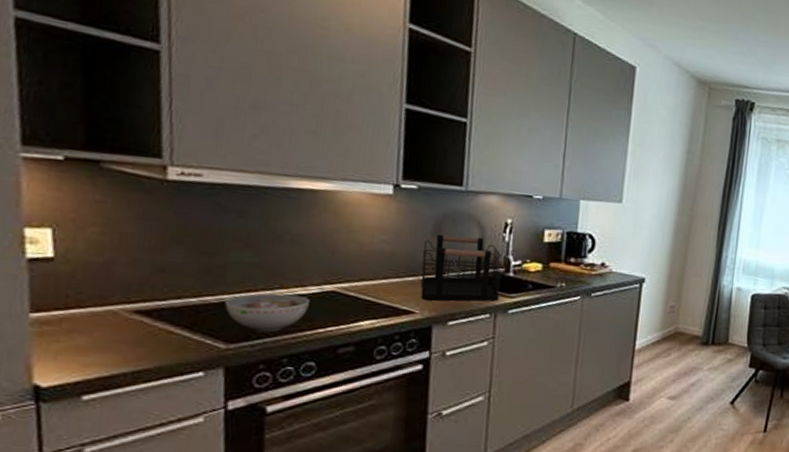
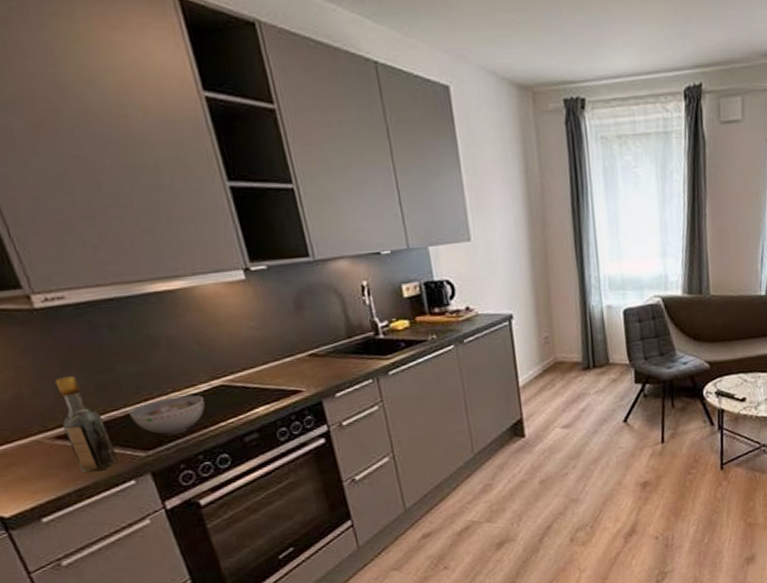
bottle: none [147,251,195,356] -> present [54,376,119,473]
dish rack: present [421,234,503,302] -> none [289,305,377,377]

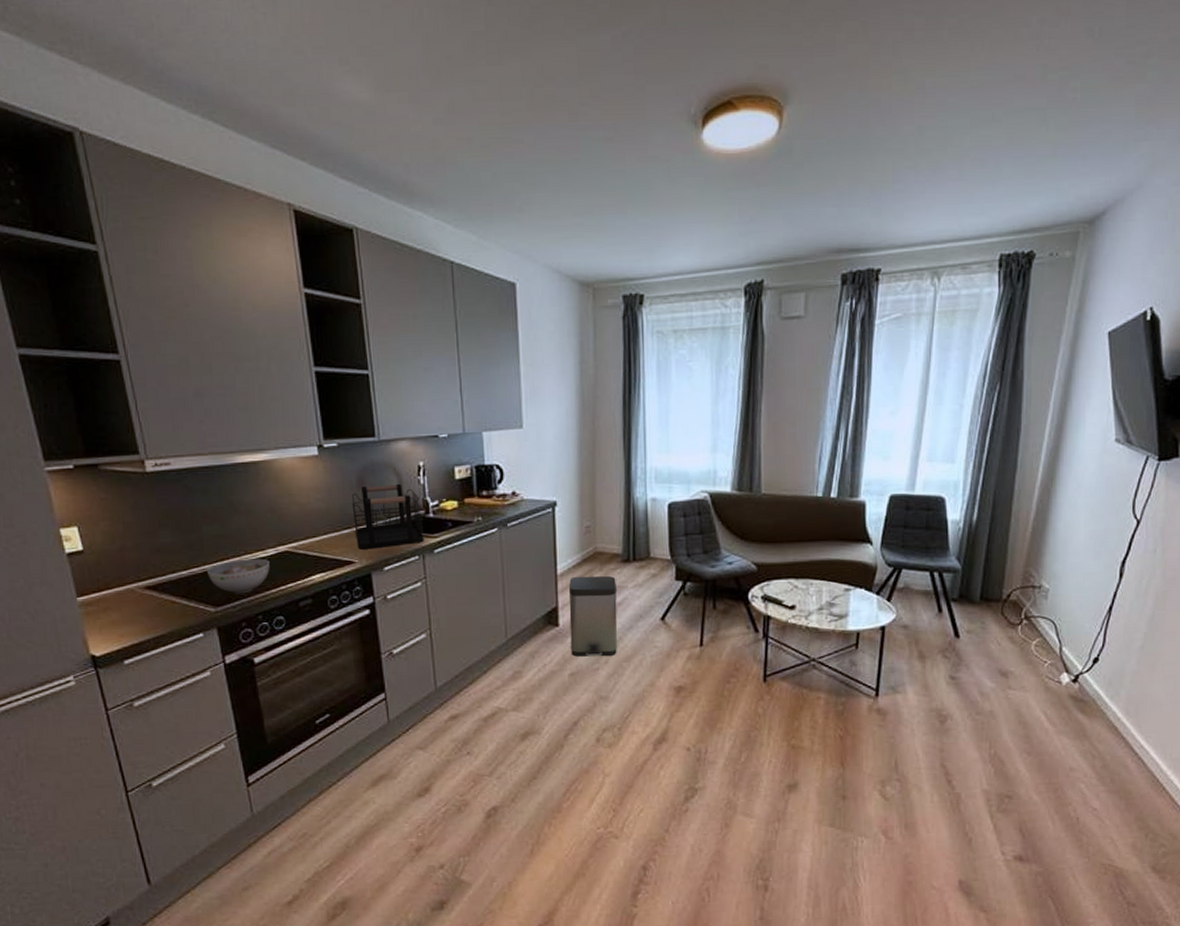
bottle: present [54,376,119,473] -> none [152,533,193,622]
dish rack: none [289,305,377,377] -> present [351,483,424,549]
pedal bin: none [531,384,584,465] -> present [568,575,618,657]

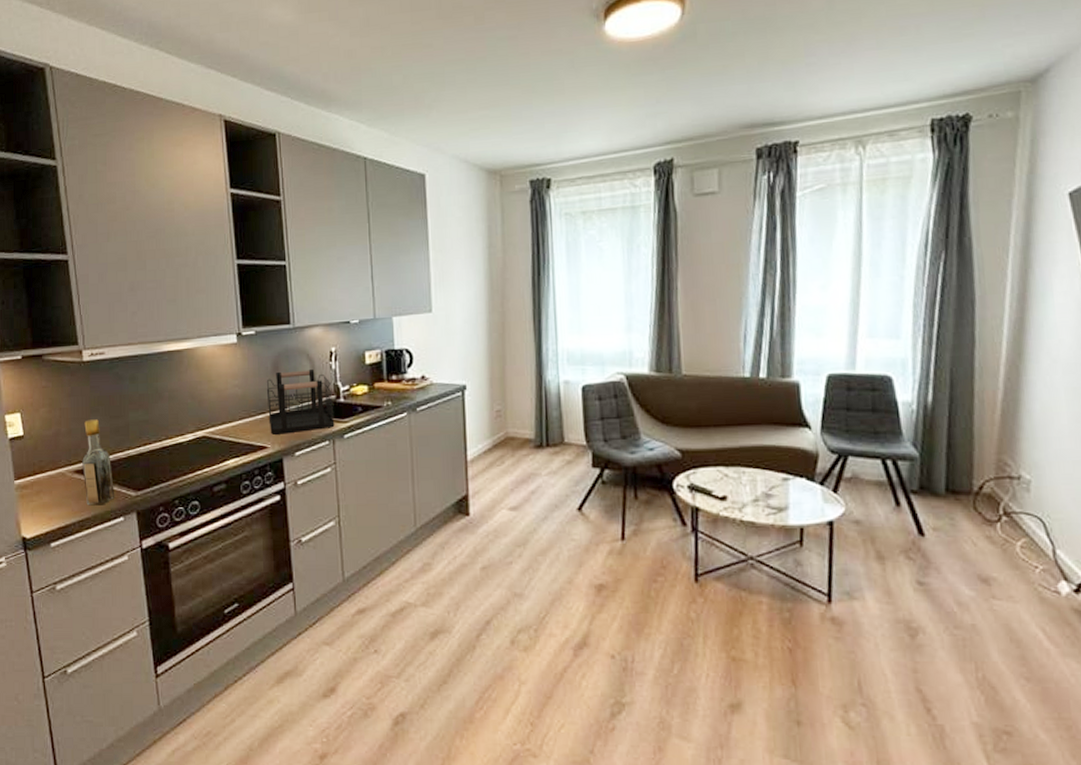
bottle: none [152,533,193,622] -> present [82,419,115,506]
bowl: present [207,558,270,594] -> none [131,443,188,479]
pedal bin: present [568,575,618,657] -> none [479,462,532,549]

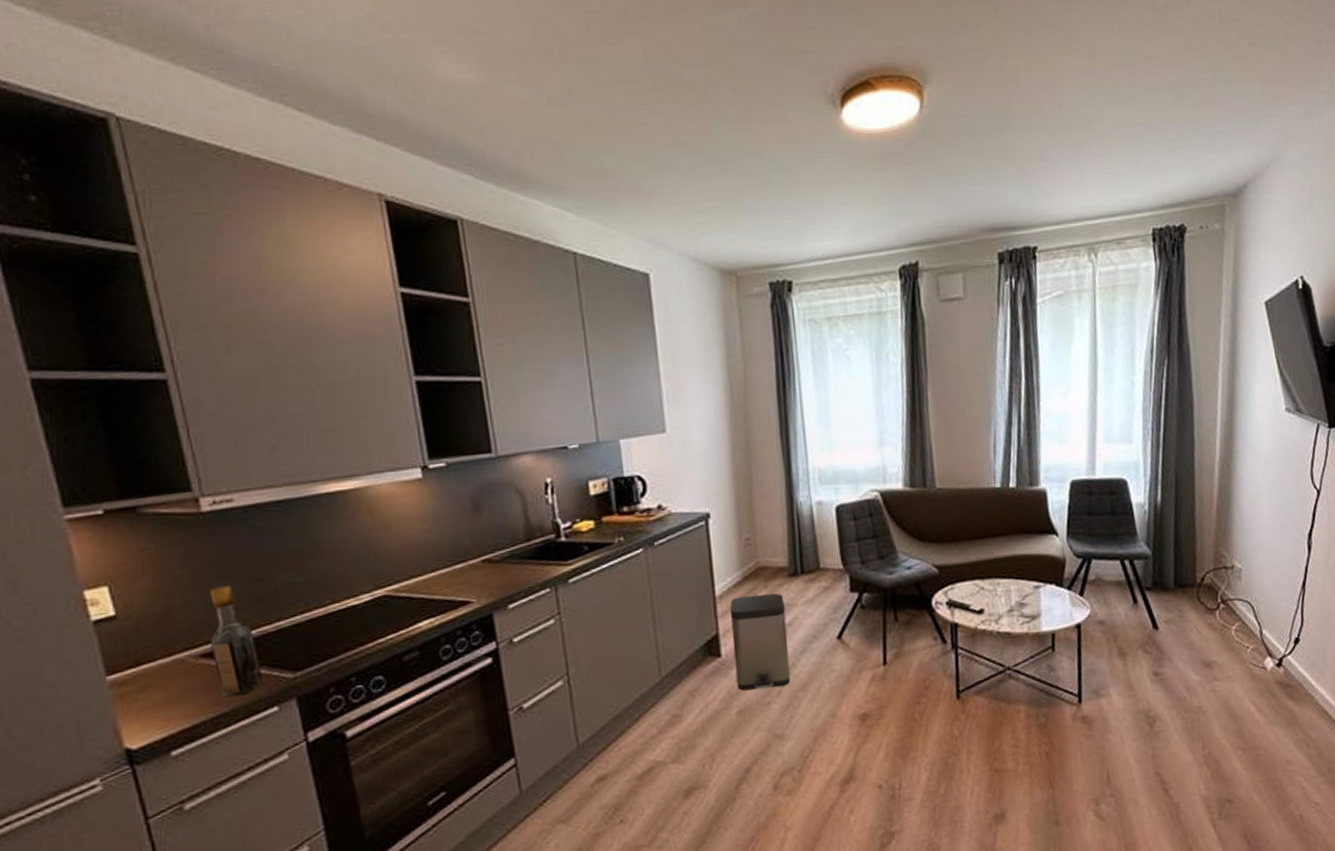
dish rack: present [266,368,335,435] -> none [464,504,556,586]
pedal bin: none [479,462,532,549] -> present [729,593,791,691]

